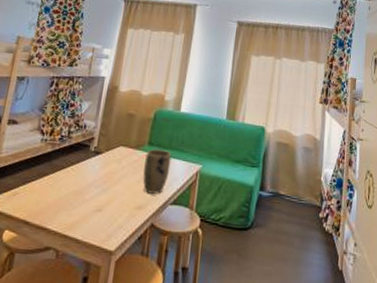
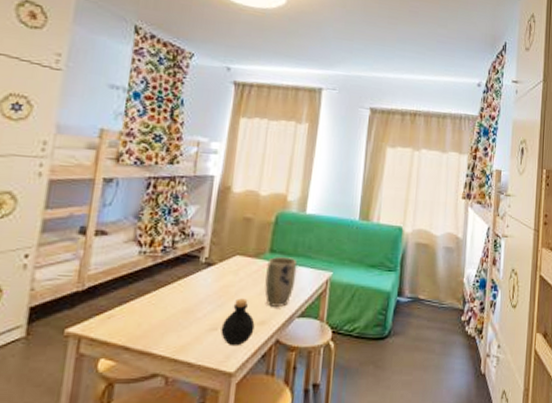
bottle: none [104,184,134,227] -> present [220,298,255,347]

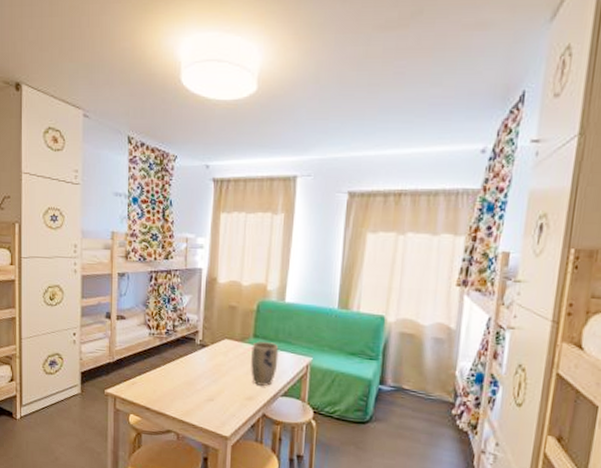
bottle: present [220,298,255,347] -> none [216,376,244,416]

